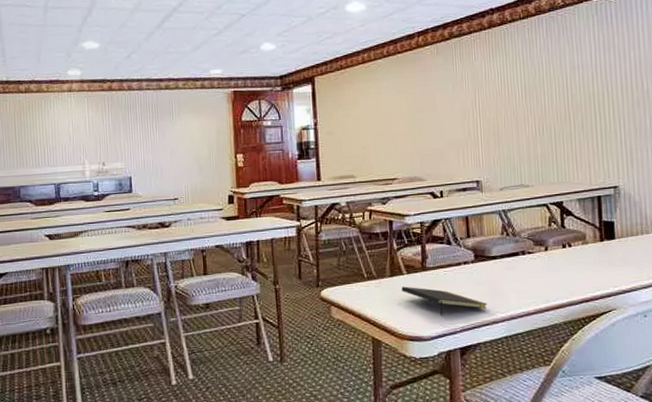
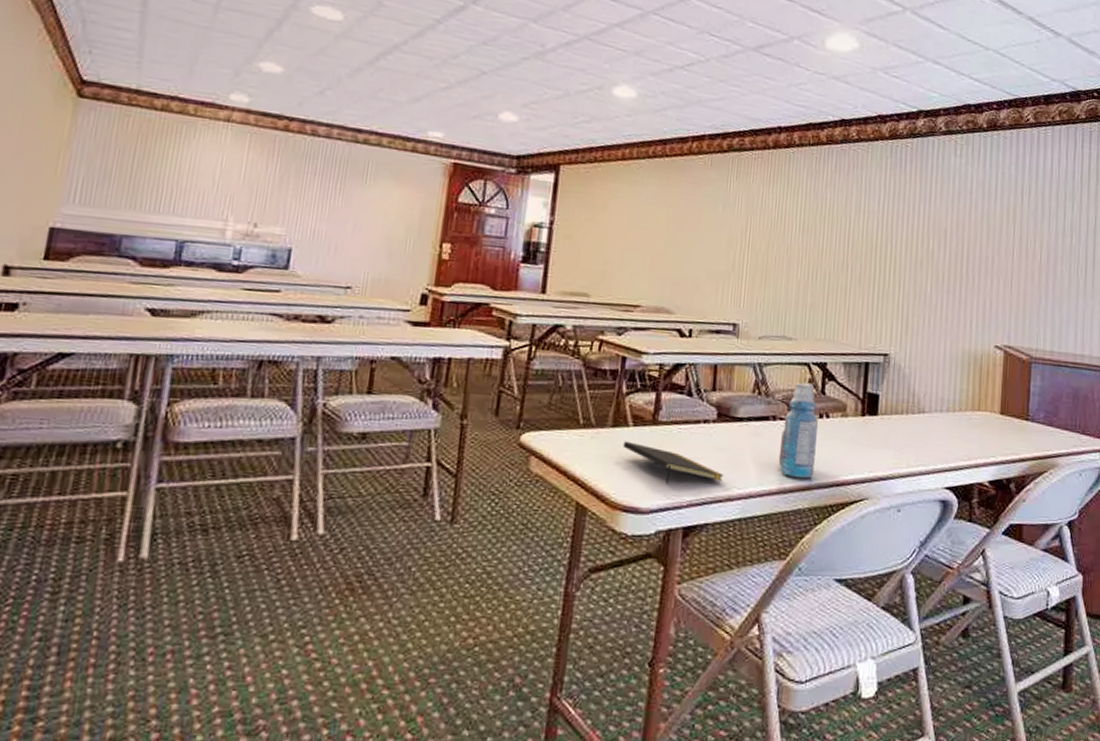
bottle: none [531,220,565,298] -> present [778,382,819,478]

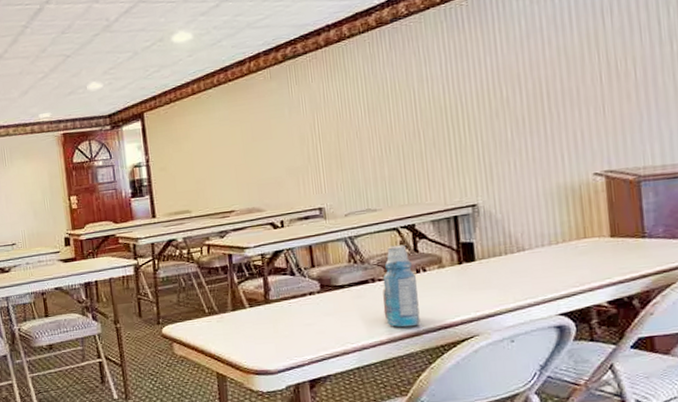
notepad: present [623,441,724,484] -> none [244,320,336,348]

